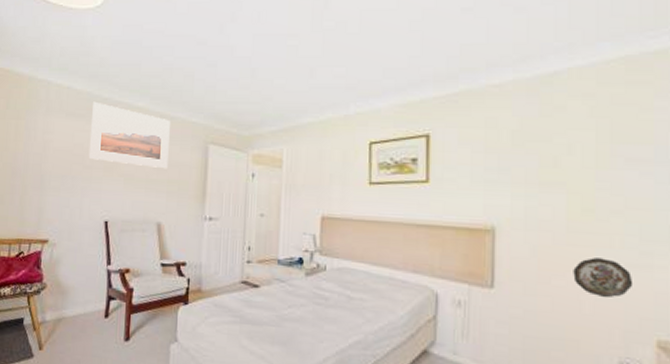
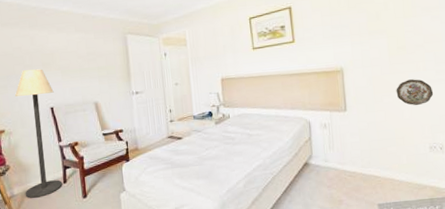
floor lamp: none [58,172,112,330] -> present [14,69,63,198]
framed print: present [88,101,170,169] -> none [24,11,96,59]

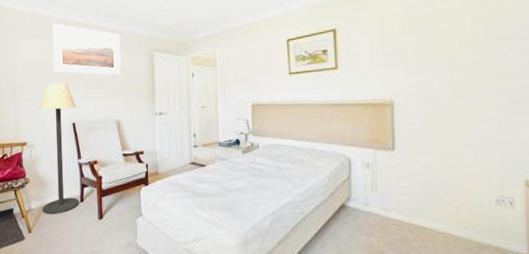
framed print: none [24,11,96,59] -> present [52,23,121,76]
decorative plate: present [396,79,434,106] -> none [457,119,505,151]

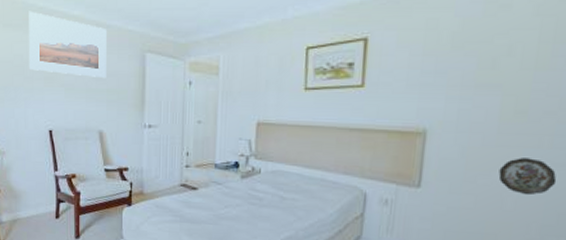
floor lamp: present [38,83,79,214] -> none [11,83,54,229]
decorative plate: none [457,119,505,151] -> present [498,158,557,196]

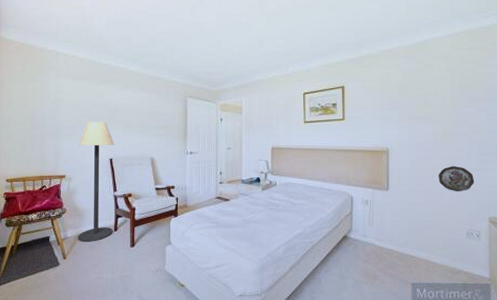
floor lamp: none [11,83,54,229] -> present [77,122,114,242]
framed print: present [28,11,107,79] -> none [94,67,157,118]

